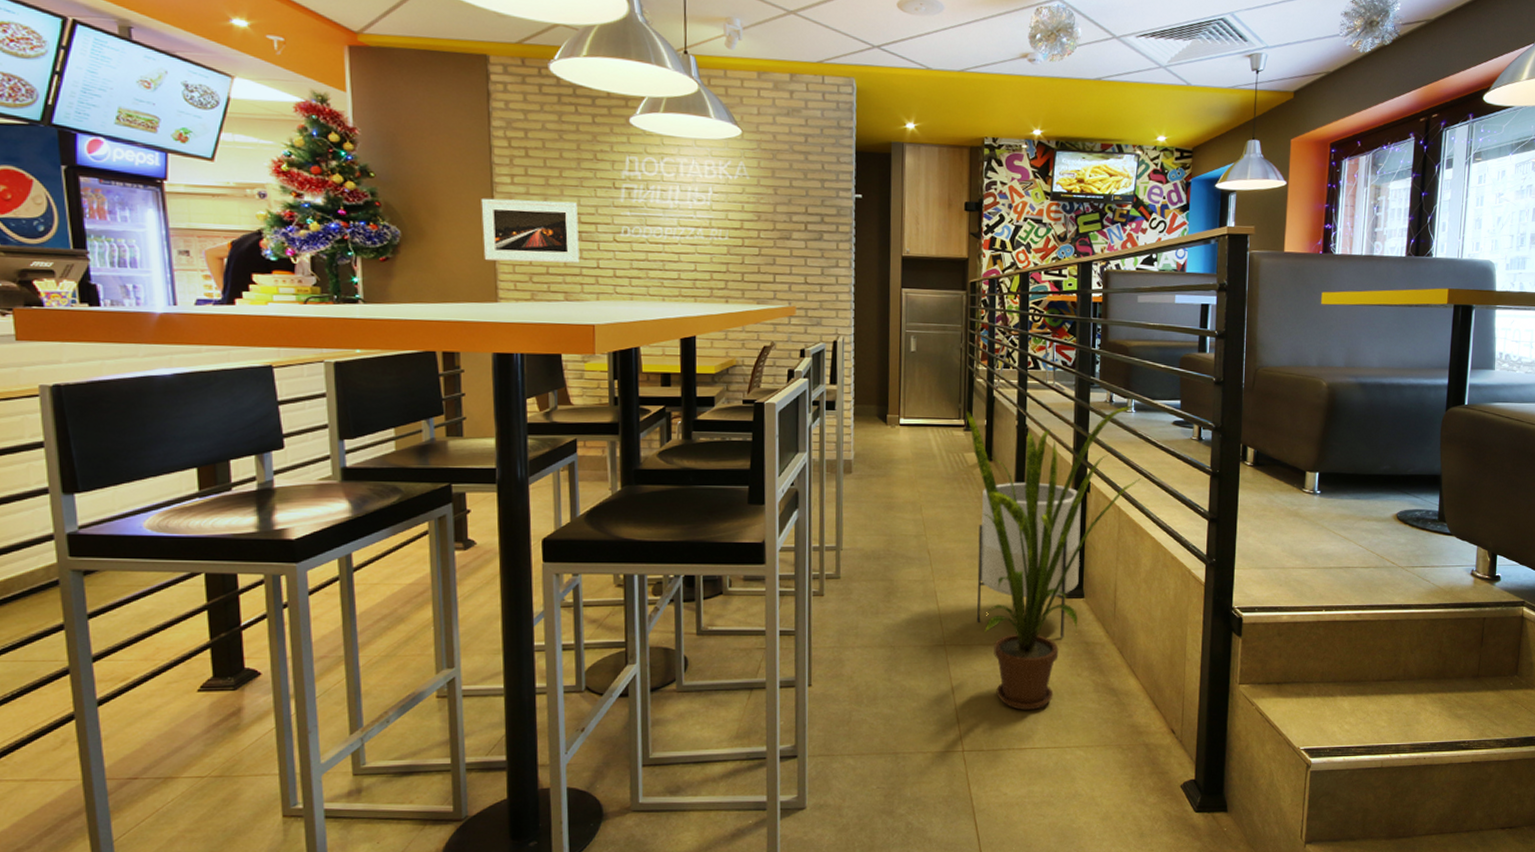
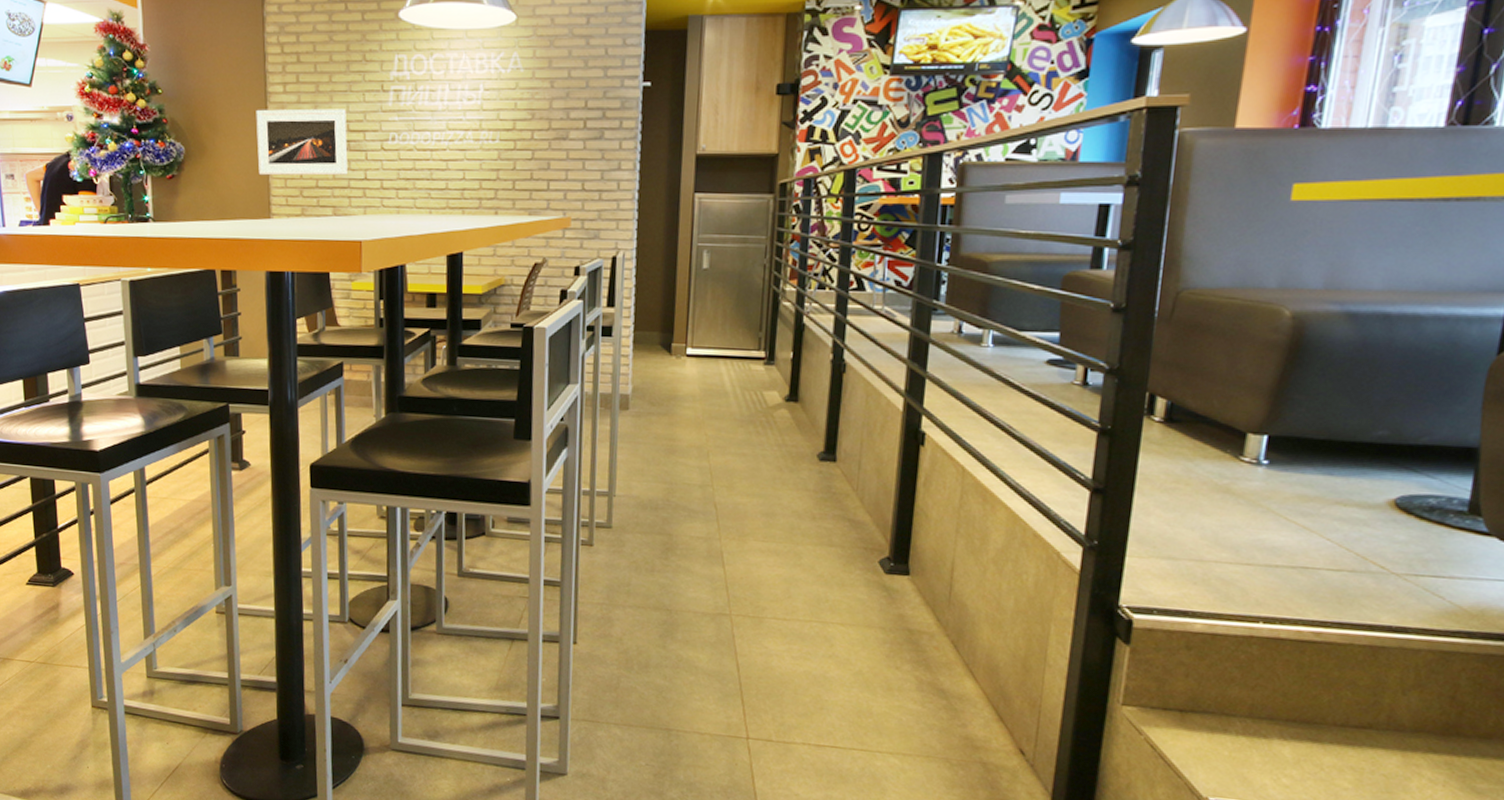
house plant: present [965,404,1141,710] -> none [766,336,997,703]
planter: present [977,482,1081,639] -> none [771,429,912,622]

